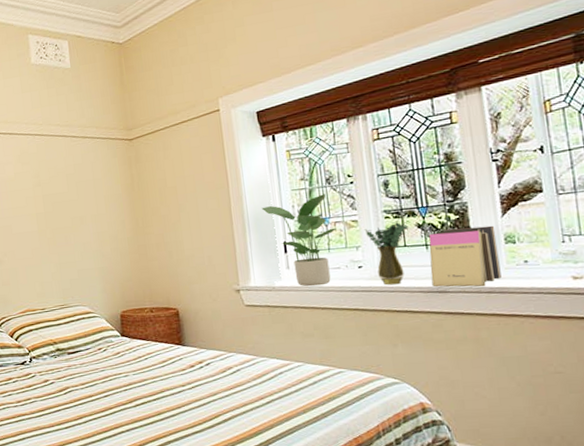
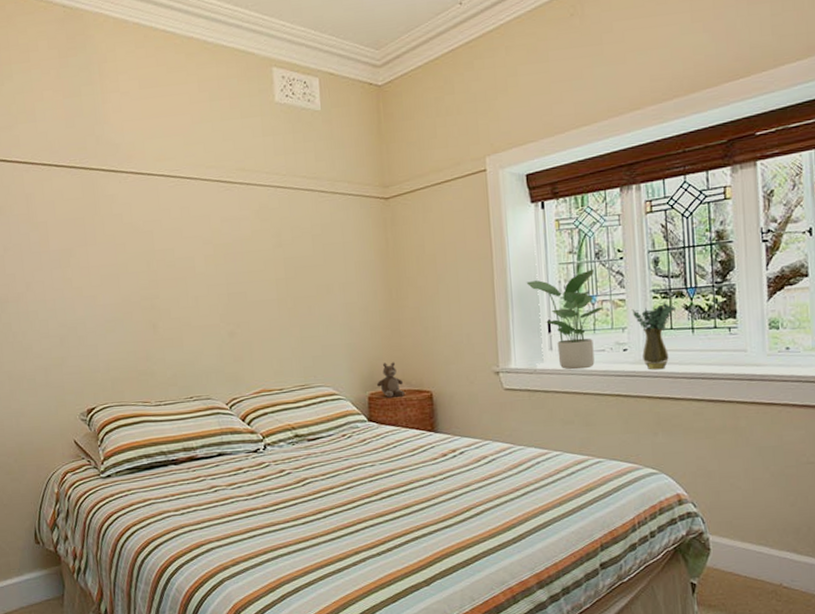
bear: none [127,283,153,315] -> present [376,362,405,398]
books: present [428,225,502,288] -> none [695,309,763,374]

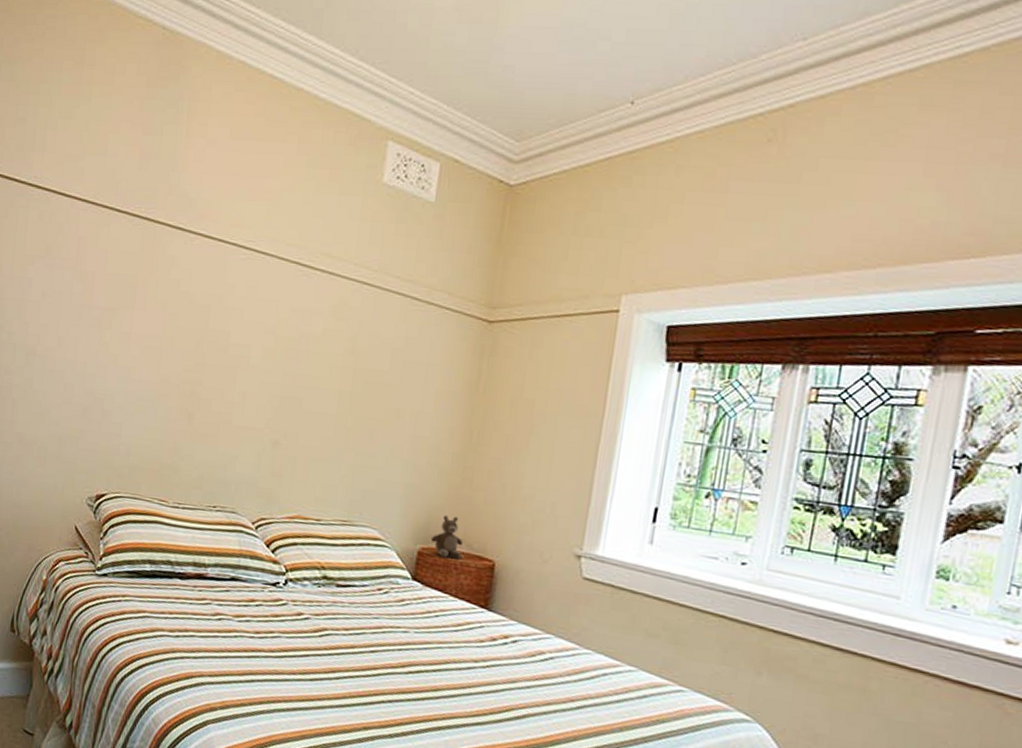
potted plant: present [526,269,603,370] -> none [638,455,728,576]
vase: present [631,300,675,371] -> none [763,514,820,598]

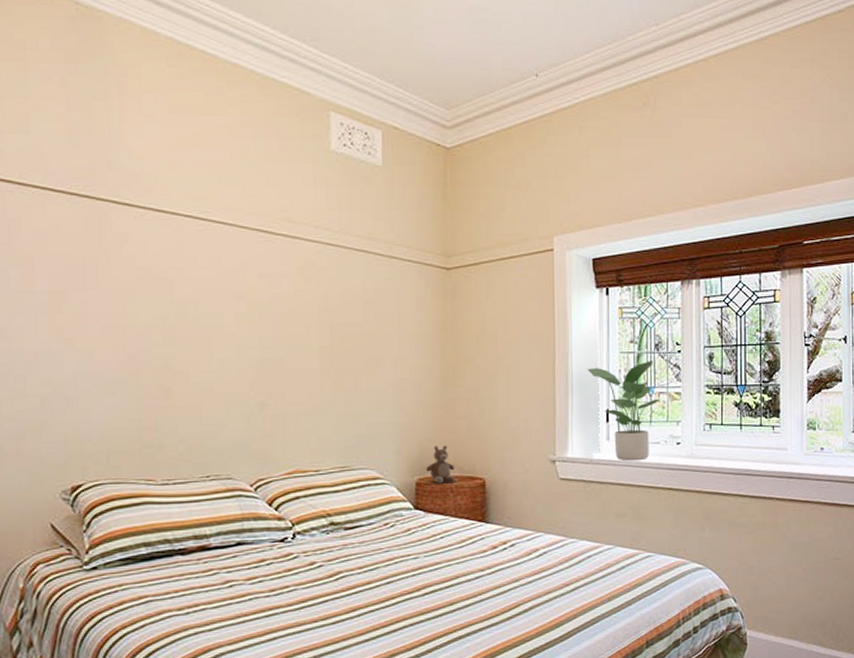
potted plant: none [638,455,728,576] -> present [587,360,660,462]

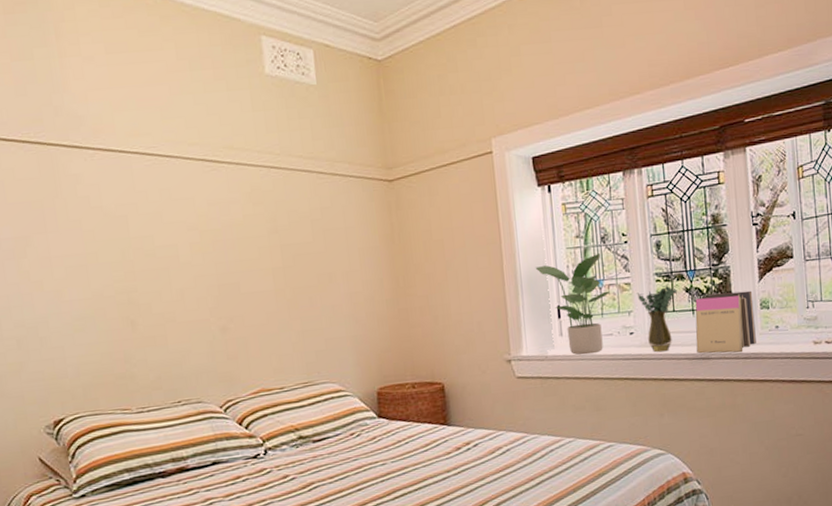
bear: present [425,445,456,484] -> none [385,354,416,392]
vase: none [686,396,726,465] -> present [636,283,677,353]
books: none [742,410,801,472] -> present [695,290,756,354]

